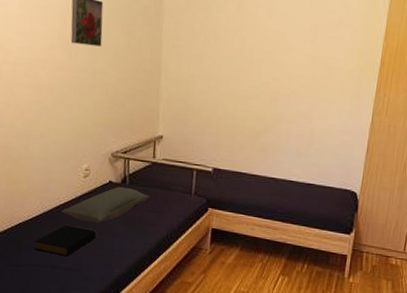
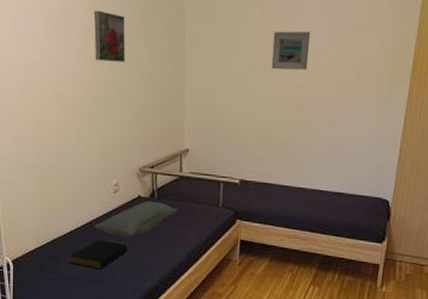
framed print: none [246,24,286,64] -> present [271,31,311,70]

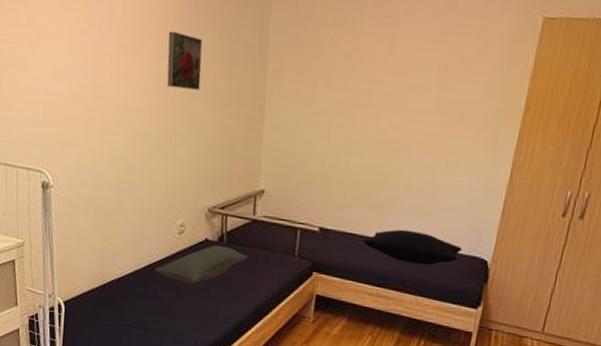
hardback book: present [70,240,127,270] -> none [126,284,190,318]
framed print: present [271,31,311,70] -> none [362,62,410,108]
pillow: none [279,177,366,208] -> present [363,229,462,265]

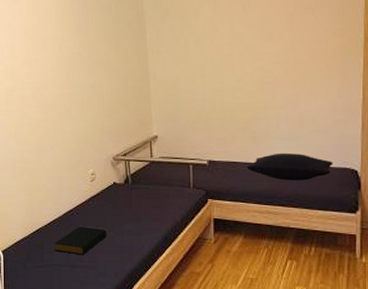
hardback book: none [126,284,190,318] -> present [54,227,106,255]
pillow: present [155,245,249,284] -> none [74,186,151,222]
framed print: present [166,31,203,90] -> none [64,20,94,64]

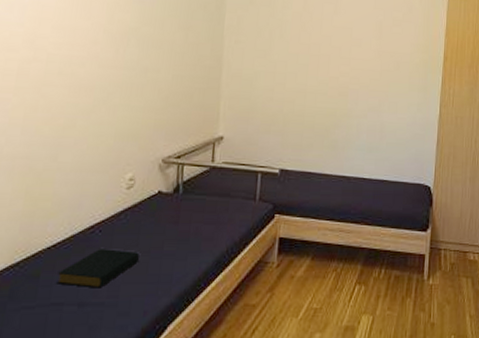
pillow: present [246,152,333,181] -> none [321,164,409,196]

